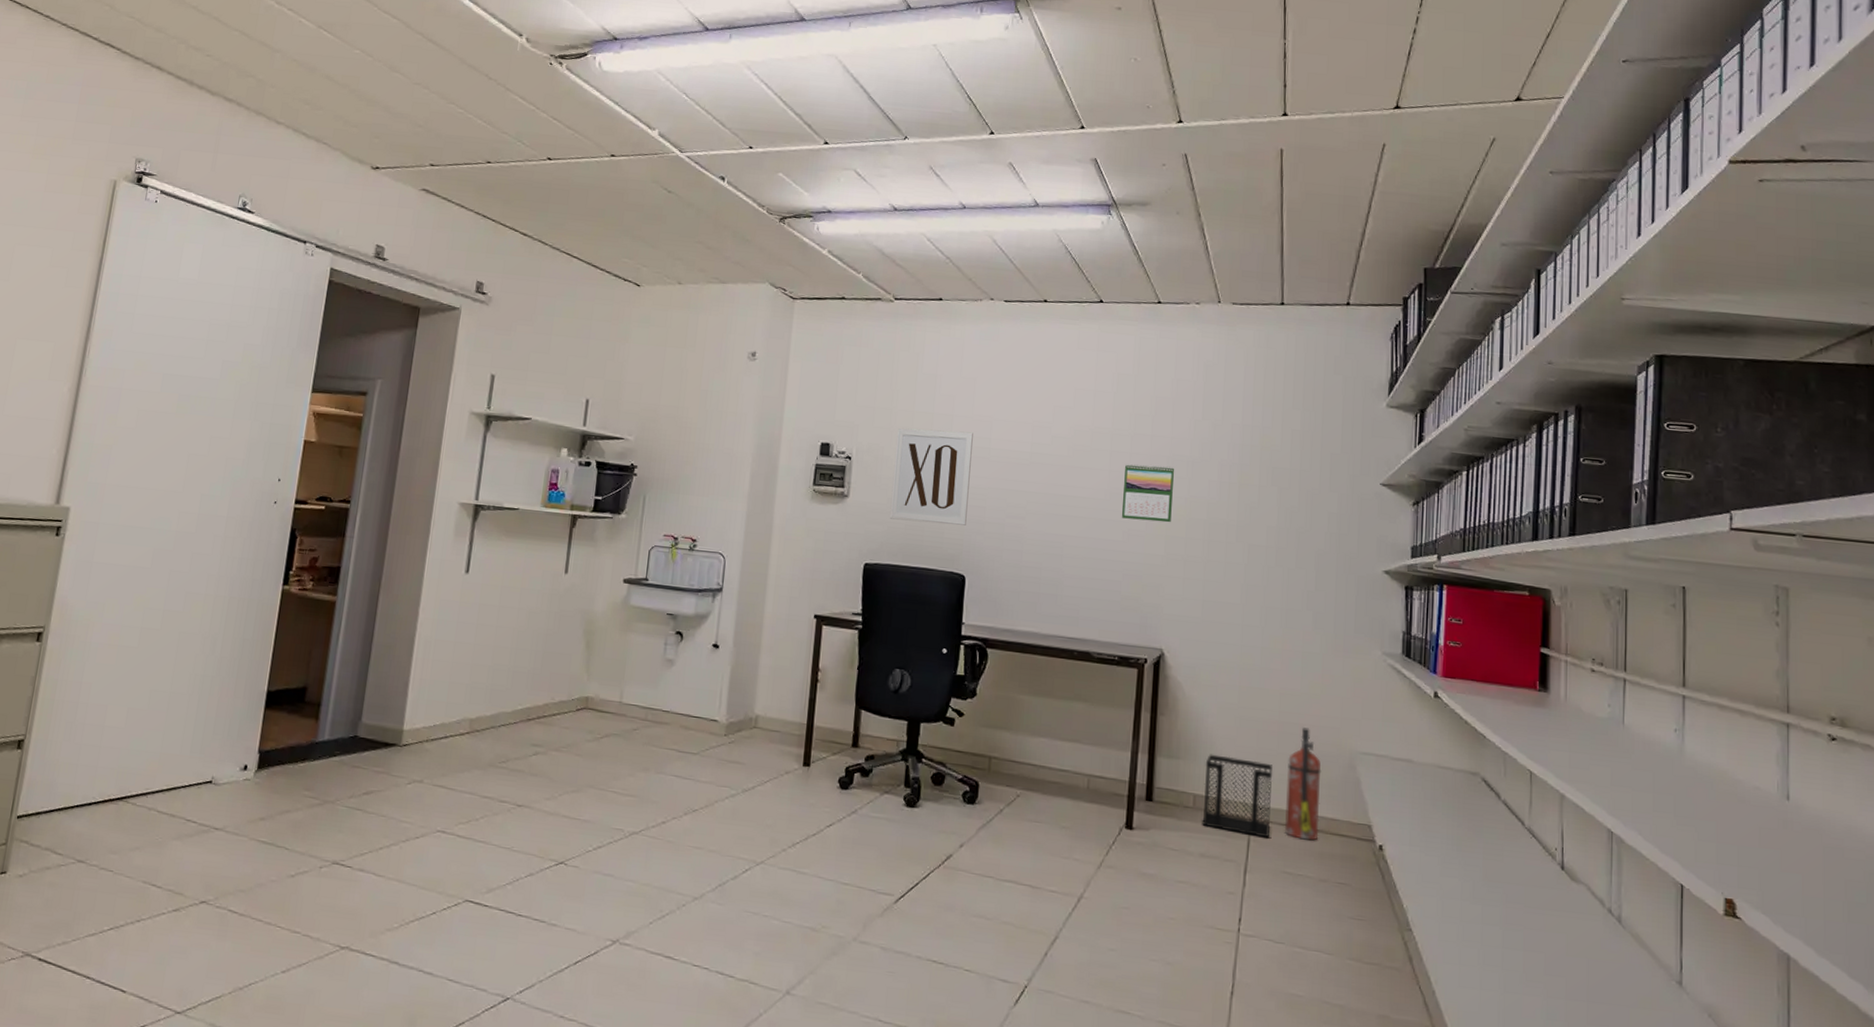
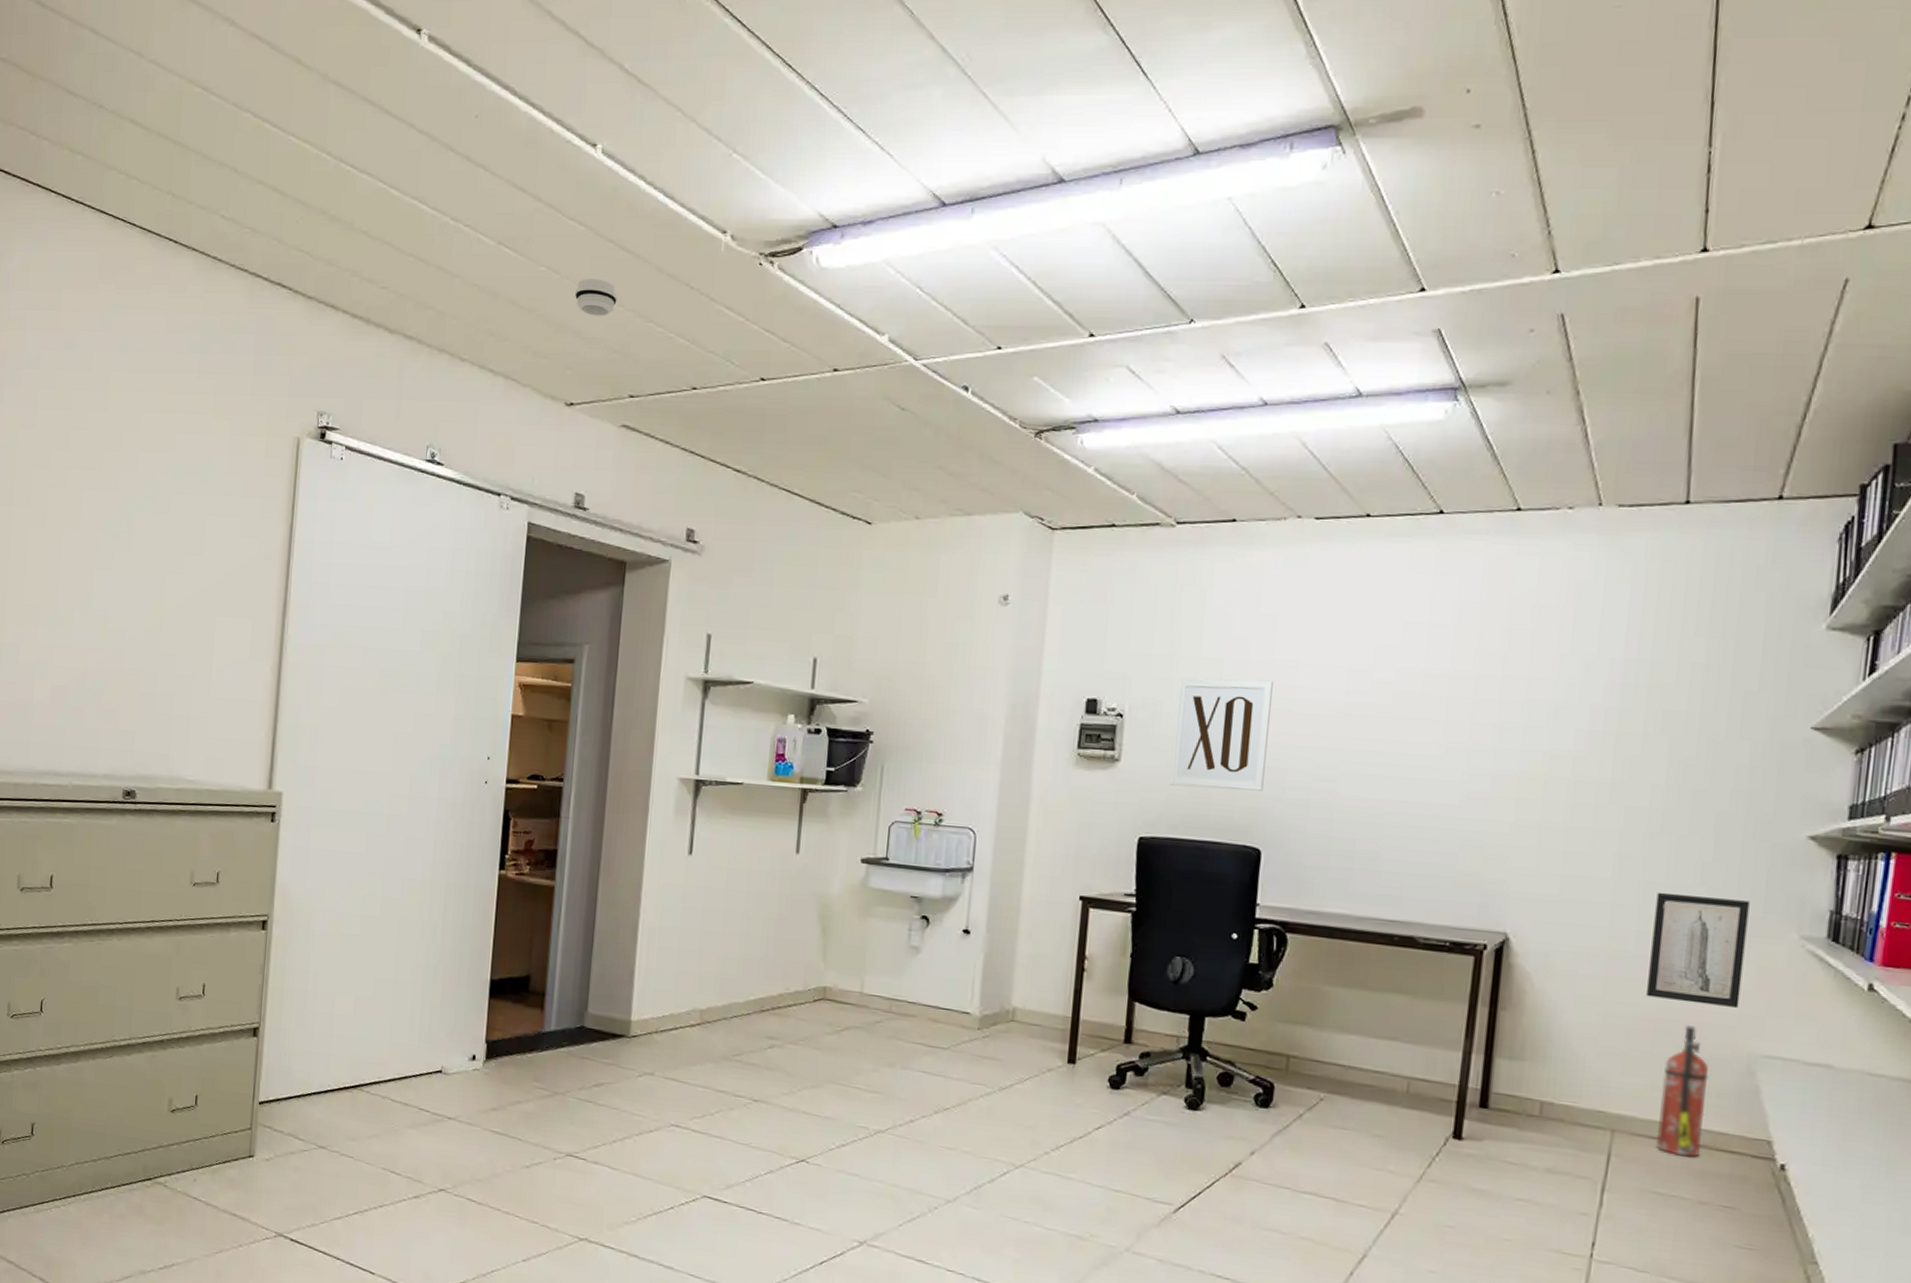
smoke detector: none [385,63,424,96] -> present [574,278,617,316]
calendar: present [1121,464,1175,523] -> none [1459,712,1532,783]
wastebasket: present [1202,754,1273,838] -> none [1550,1055,1645,1153]
wall art: none [1271,615,1344,713] -> present [1646,892,1750,1009]

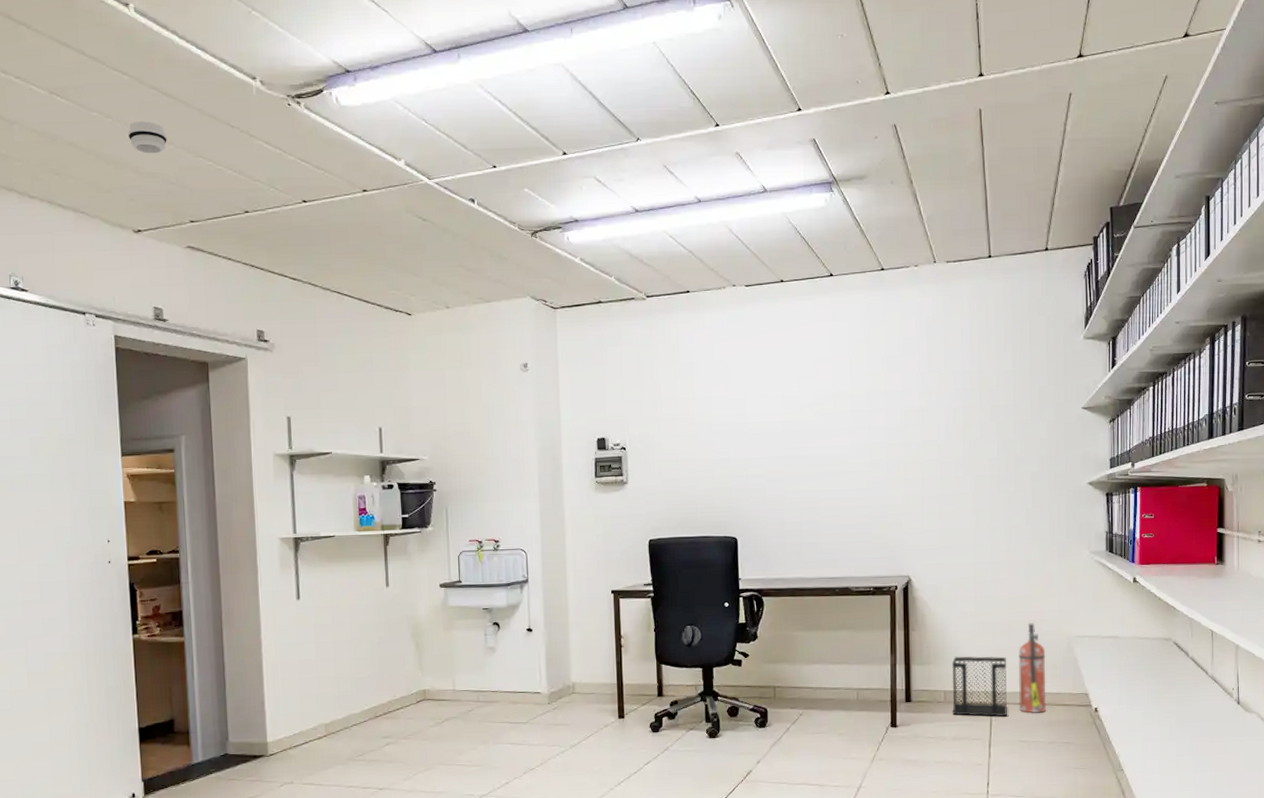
wall art: present [1169,678,1273,791] -> none [664,410,733,498]
wastebasket: none [1550,1055,1645,1153] -> present [951,656,1007,717]
wall art: present [1646,892,1750,1009] -> none [1001,532,1059,607]

